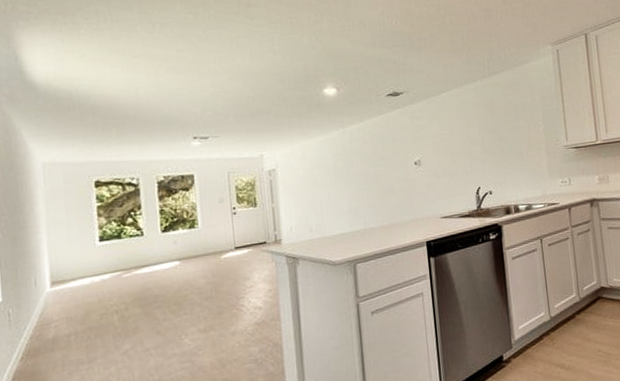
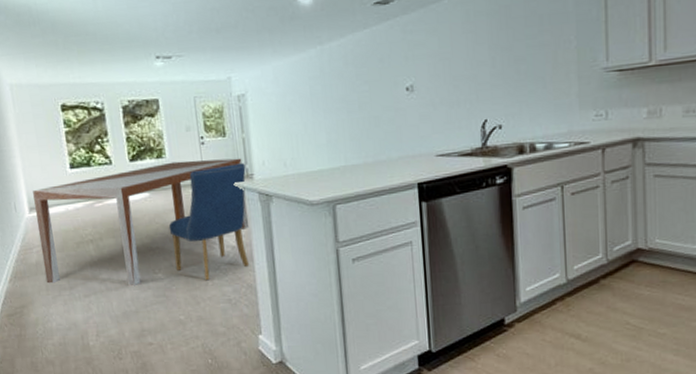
table: none [57,225,277,359] -> present [33,158,250,287]
chair: none [198,230,276,343] -> present [168,163,250,281]

